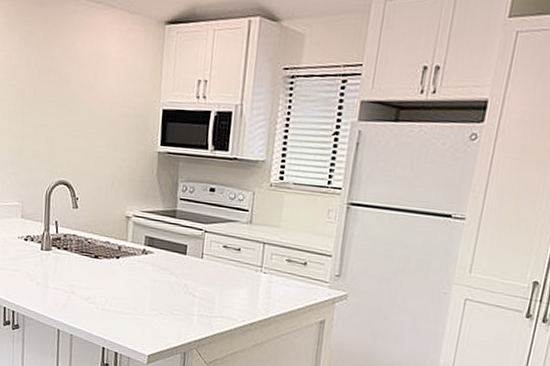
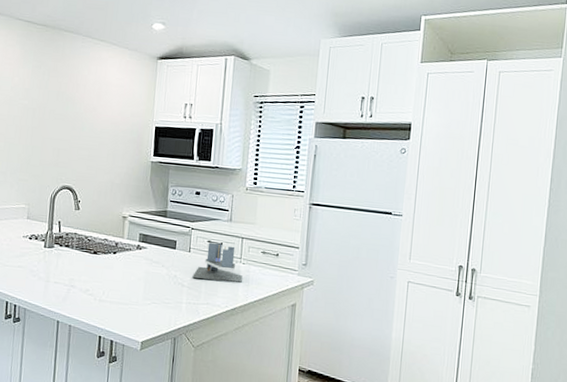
utensil holder: none [205,248,263,295] -> present [192,242,243,283]

